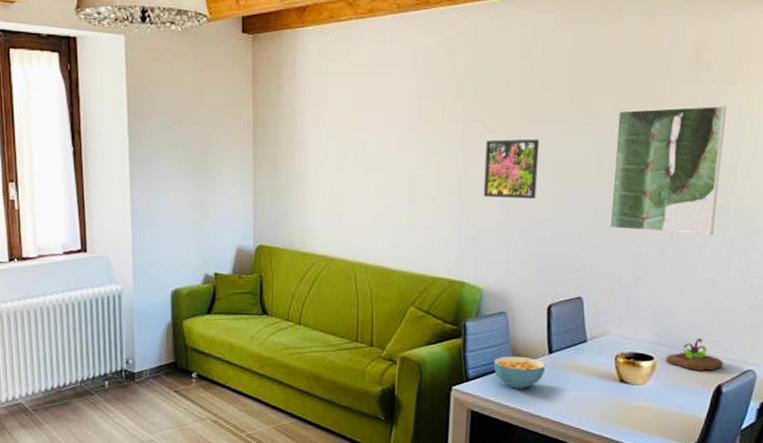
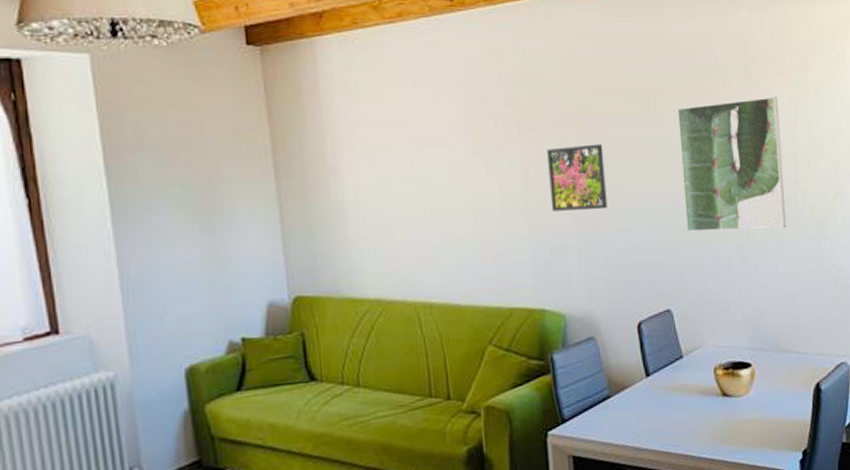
cereal bowl: present [493,356,546,389] -> none [588,384,646,423]
succulent planter: present [666,338,724,371] -> none [764,336,818,372]

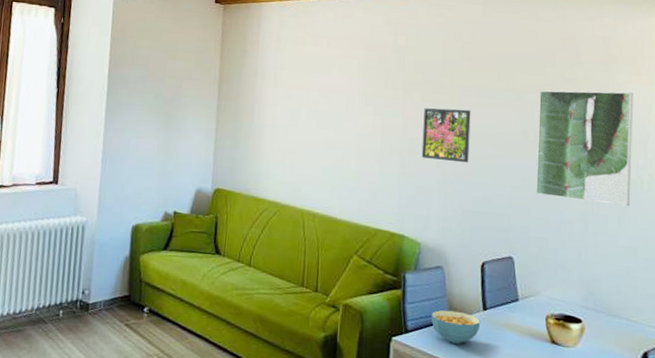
cereal bowl: none [588,384,646,423] -> present [431,310,481,344]

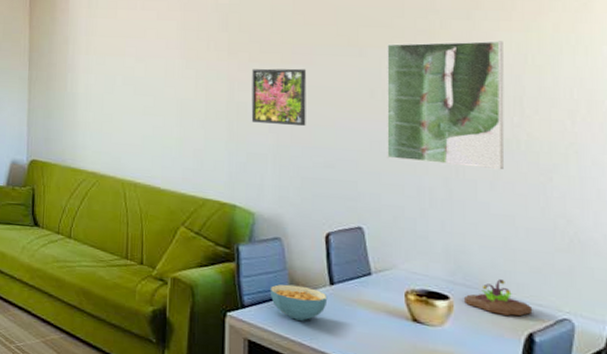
succulent planter: none [594,304,648,337] -> present [464,279,533,317]

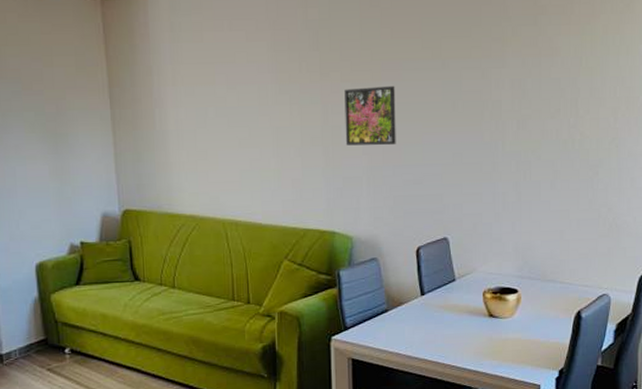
cereal bowl: present [269,284,328,321] -> none [369,300,419,333]
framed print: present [386,40,505,170] -> none [466,45,563,170]
succulent planter: present [464,279,533,317] -> none [530,268,581,299]

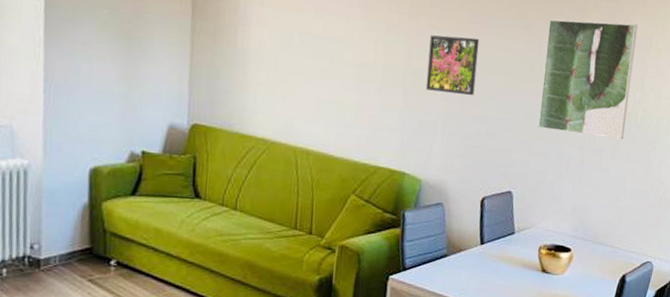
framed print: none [466,45,563,170] -> present [538,19,638,140]

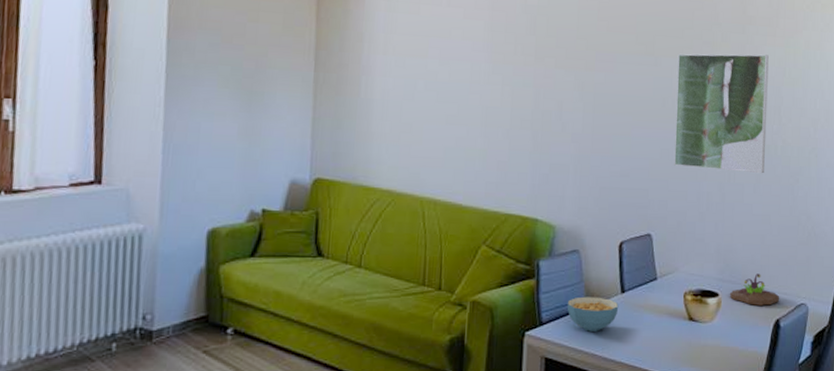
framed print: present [425,35,480,96] -> none [555,75,608,136]
cereal bowl: none [429,246,478,278] -> present [567,296,619,332]
succulent planter: none [581,232,628,262] -> present [730,273,780,306]

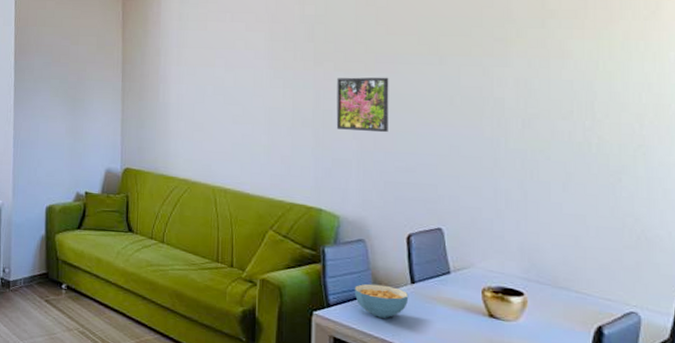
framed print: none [555,75,608,136] -> present [336,77,389,133]
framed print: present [674,53,769,174] -> none [464,48,577,172]
succulent planter: present [730,273,780,306] -> none [538,276,602,311]

